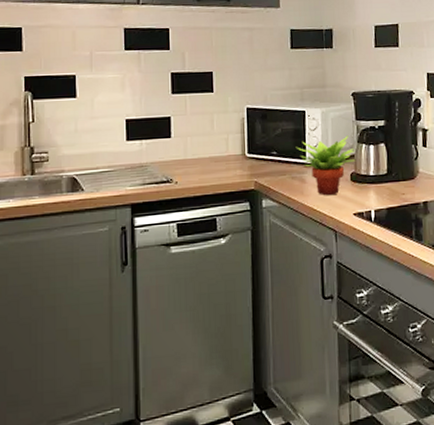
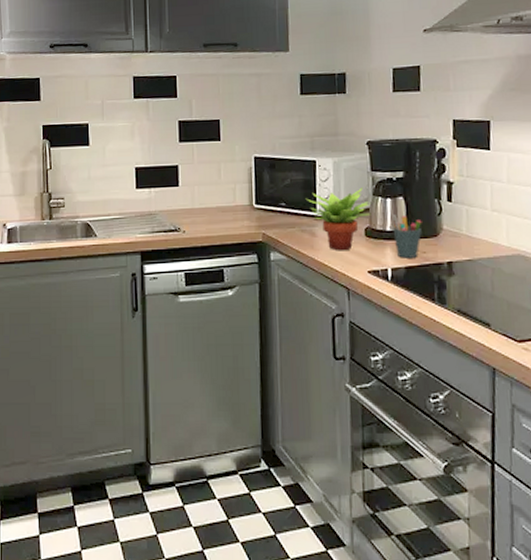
pen holder: none [375,160,401,200] -> present [392,215,422,258]

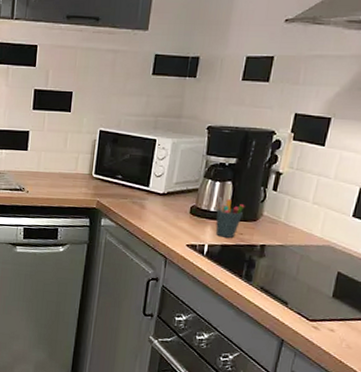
succulent plant: present [305,187,372,251] -> none [141,169,202,225]

